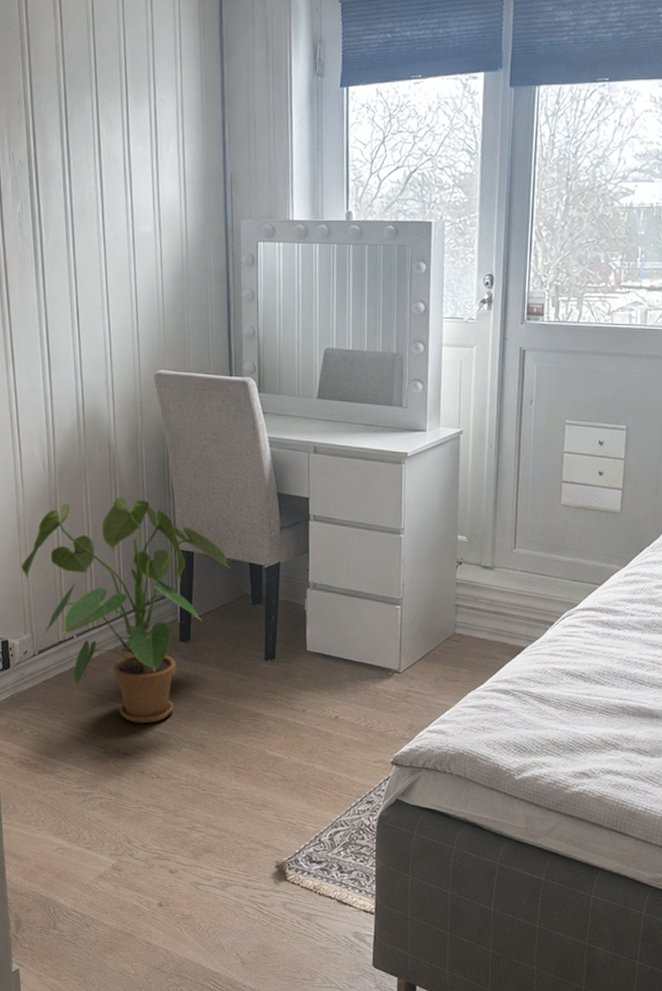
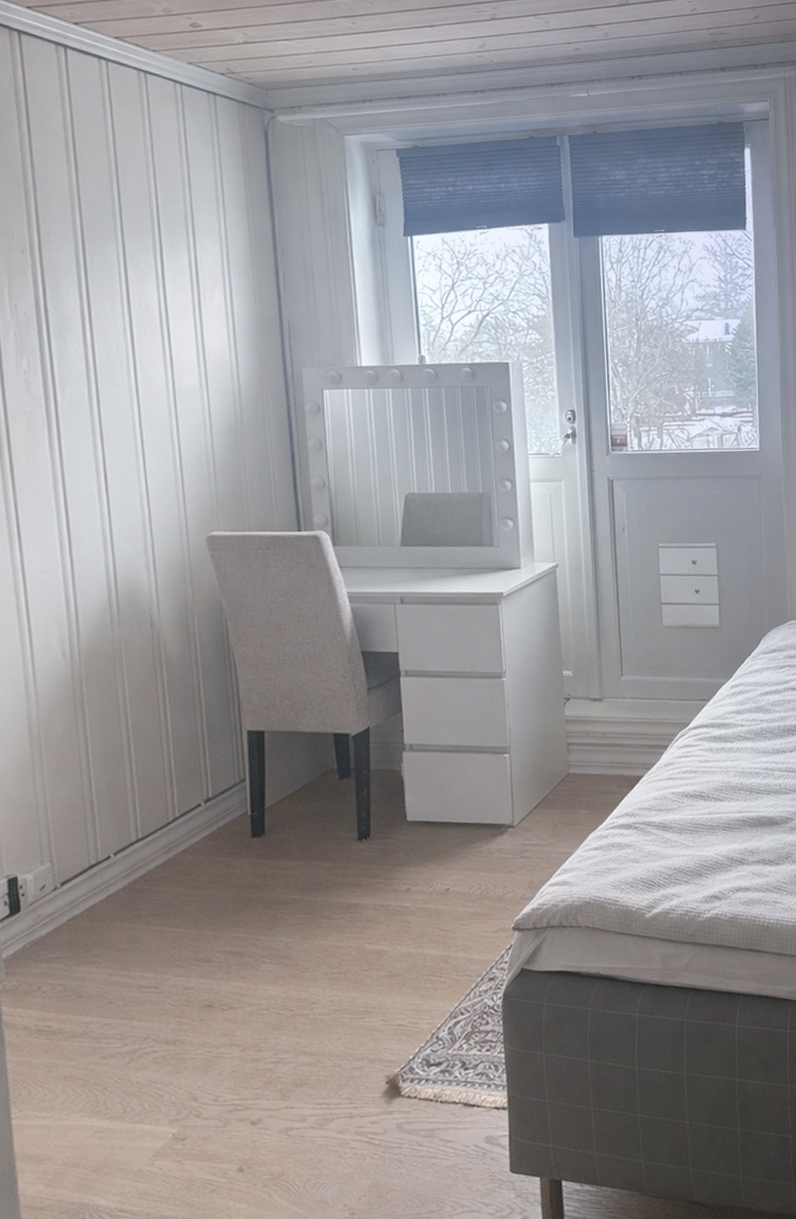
house plant: present [22,496,231,724] -> none [35,679,312,948]

